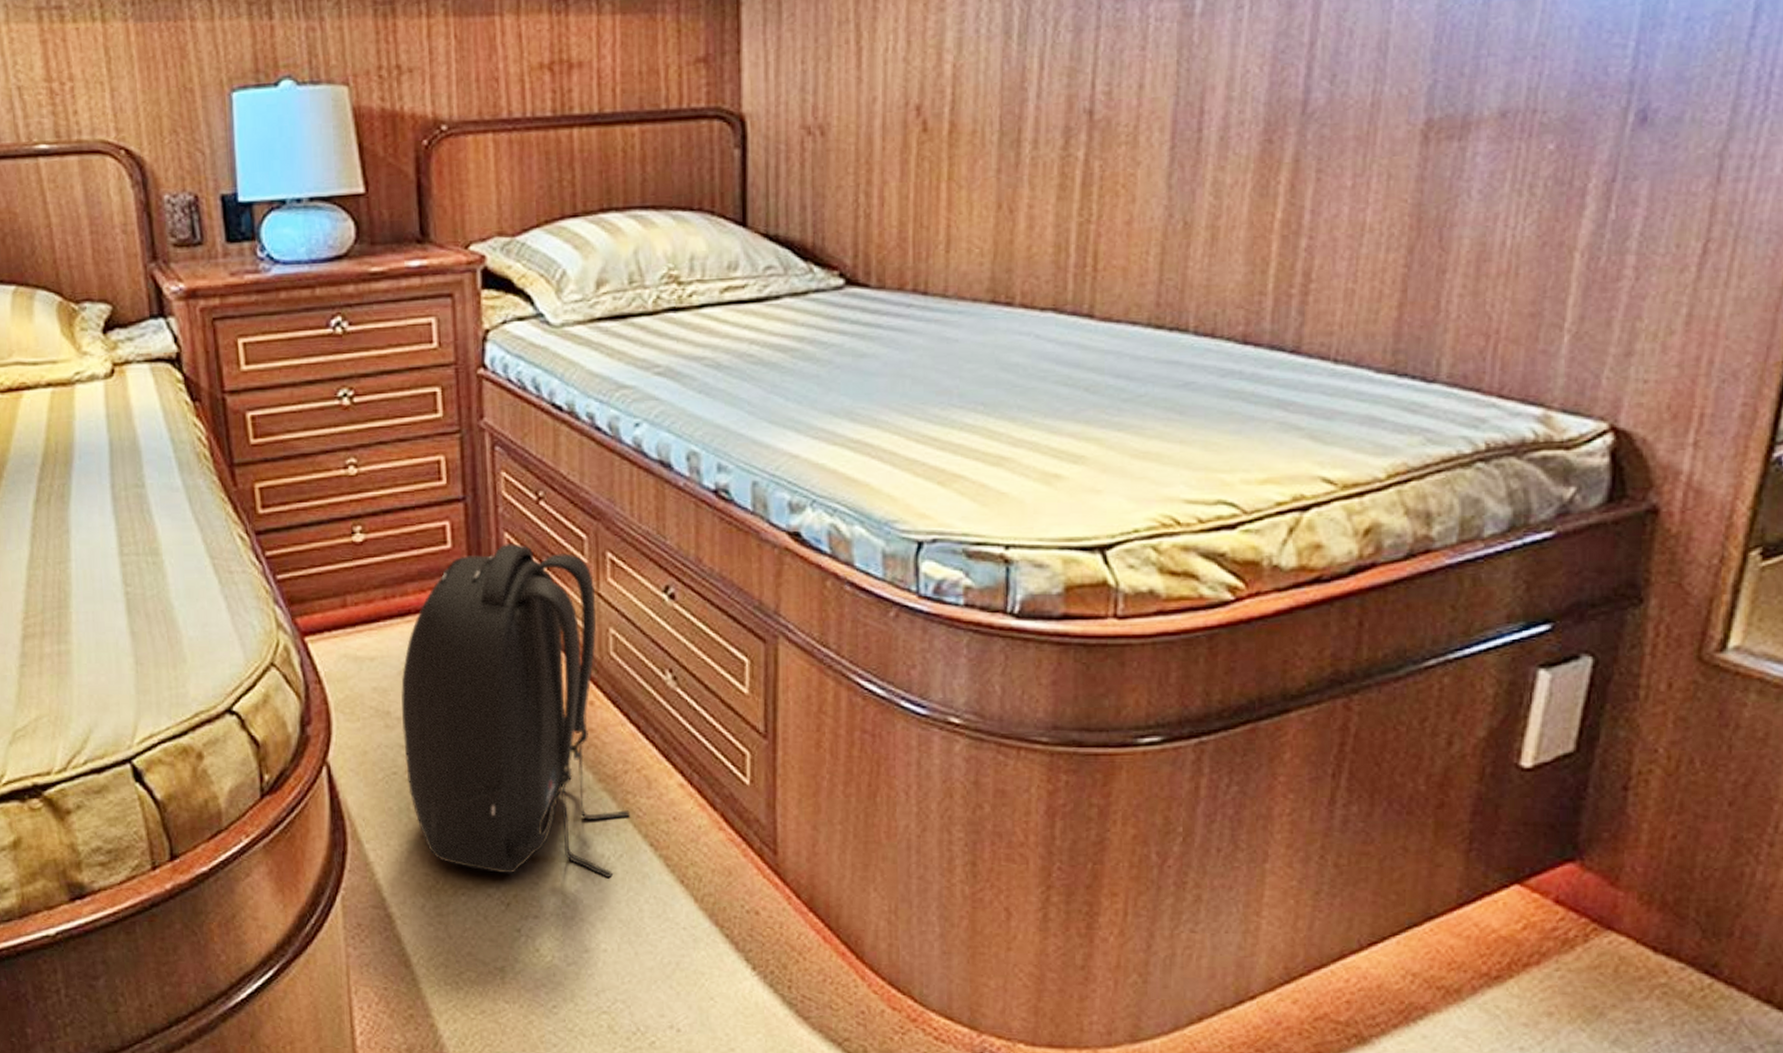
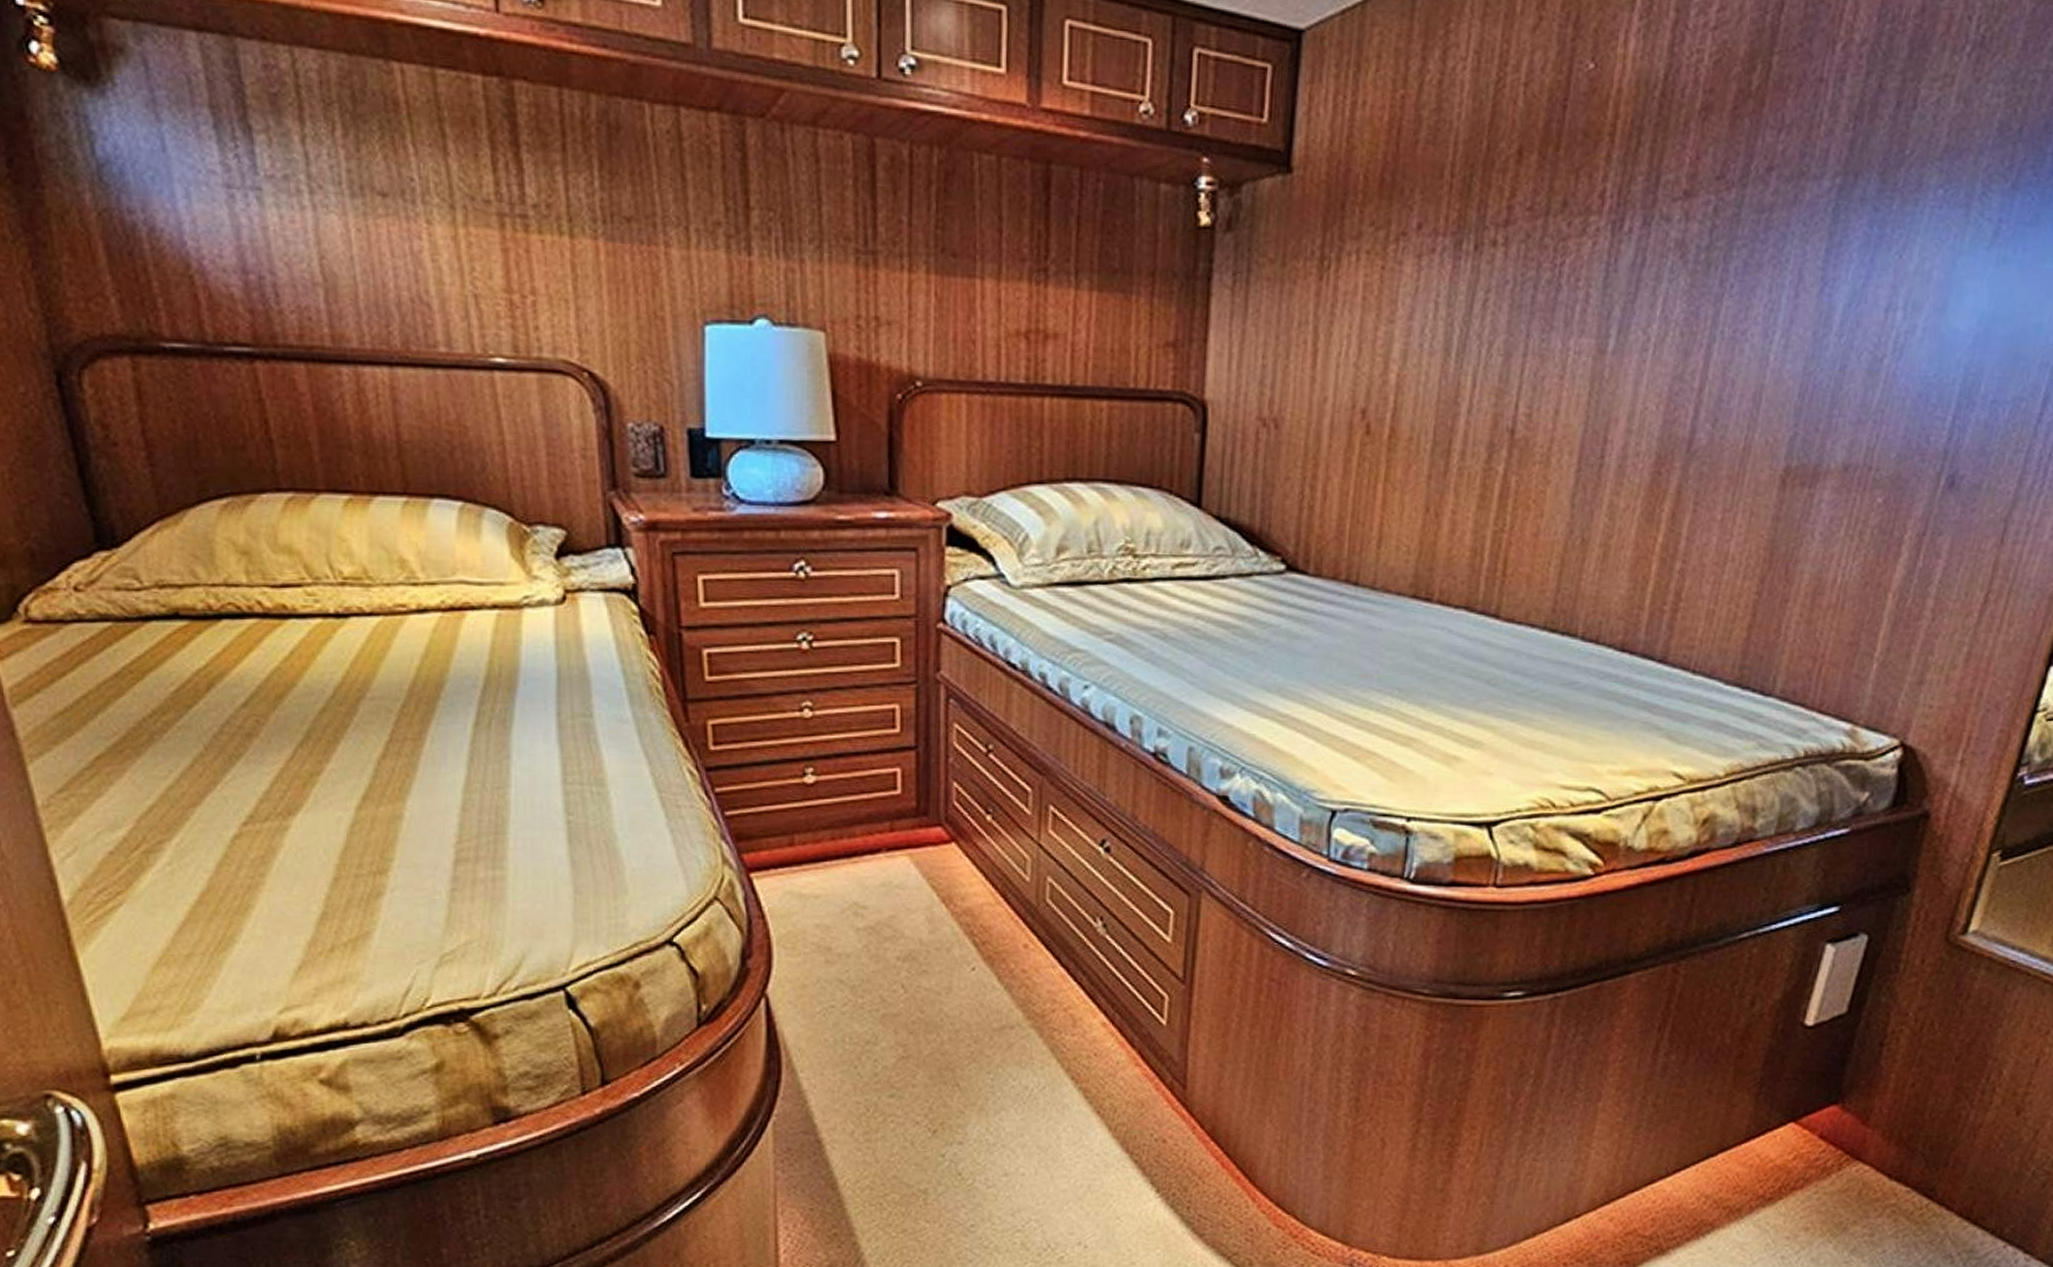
backpack: present [401,542,630,879] -> none [842,791,1055,1109]

